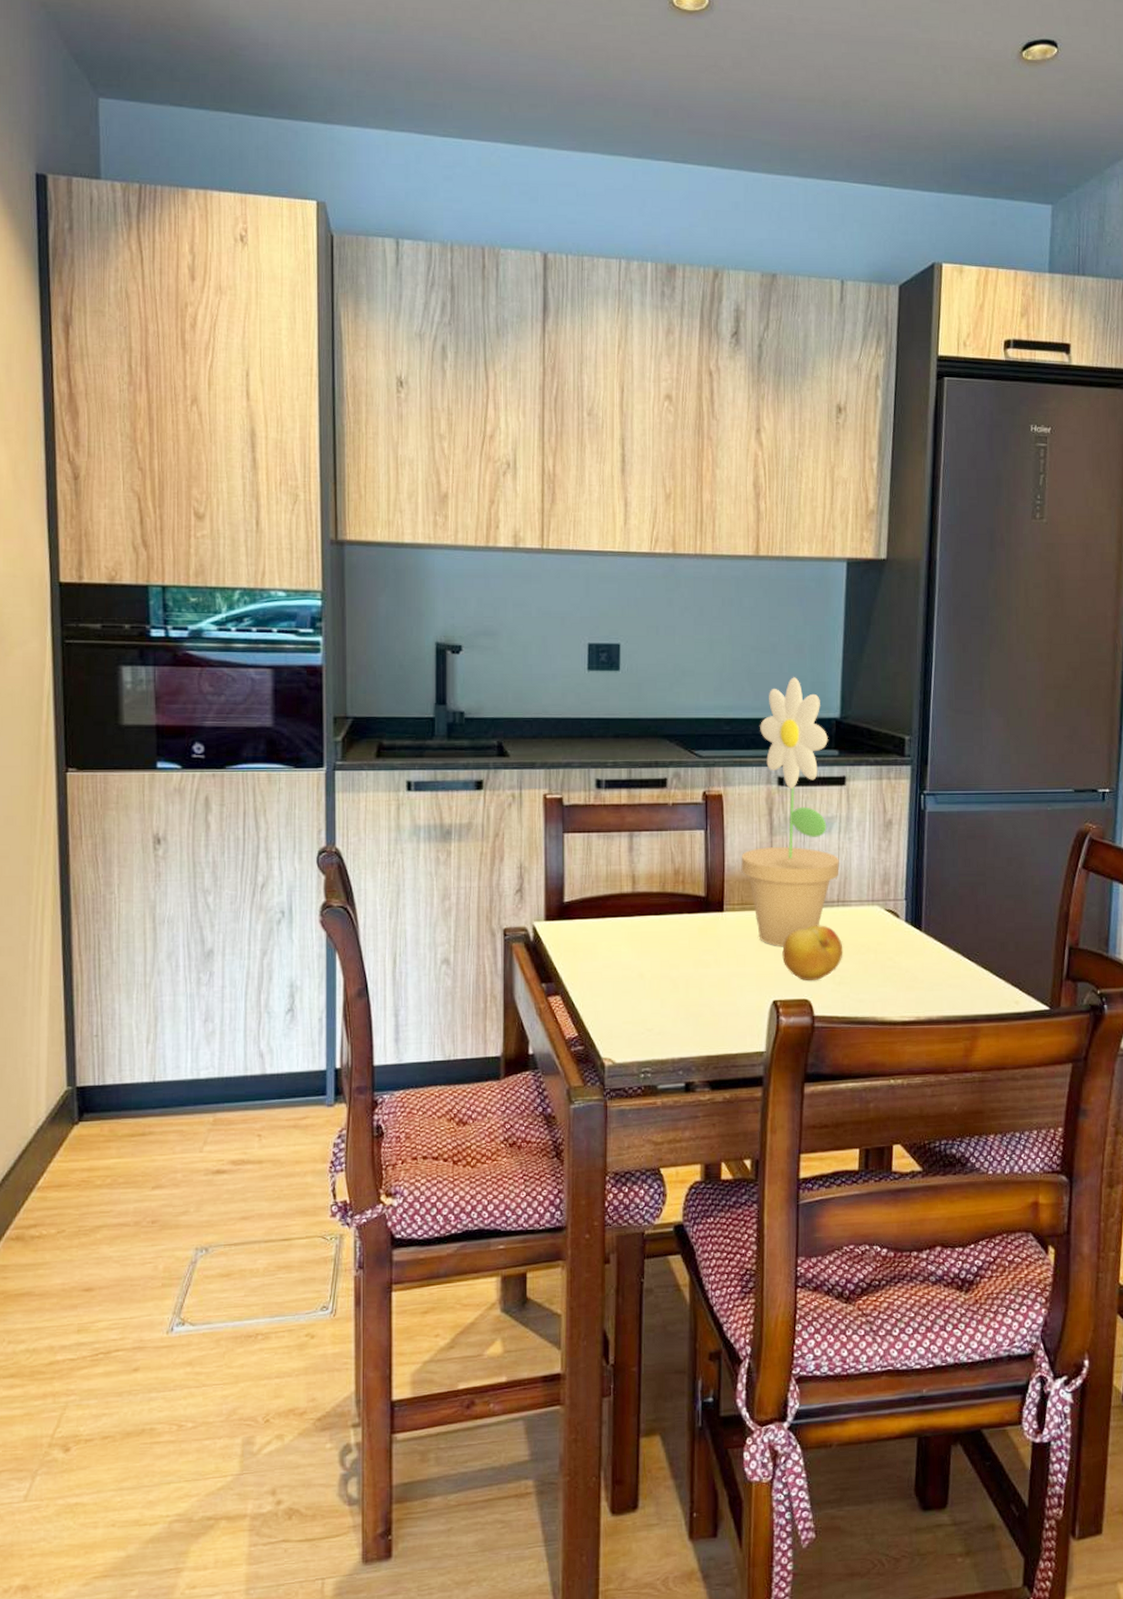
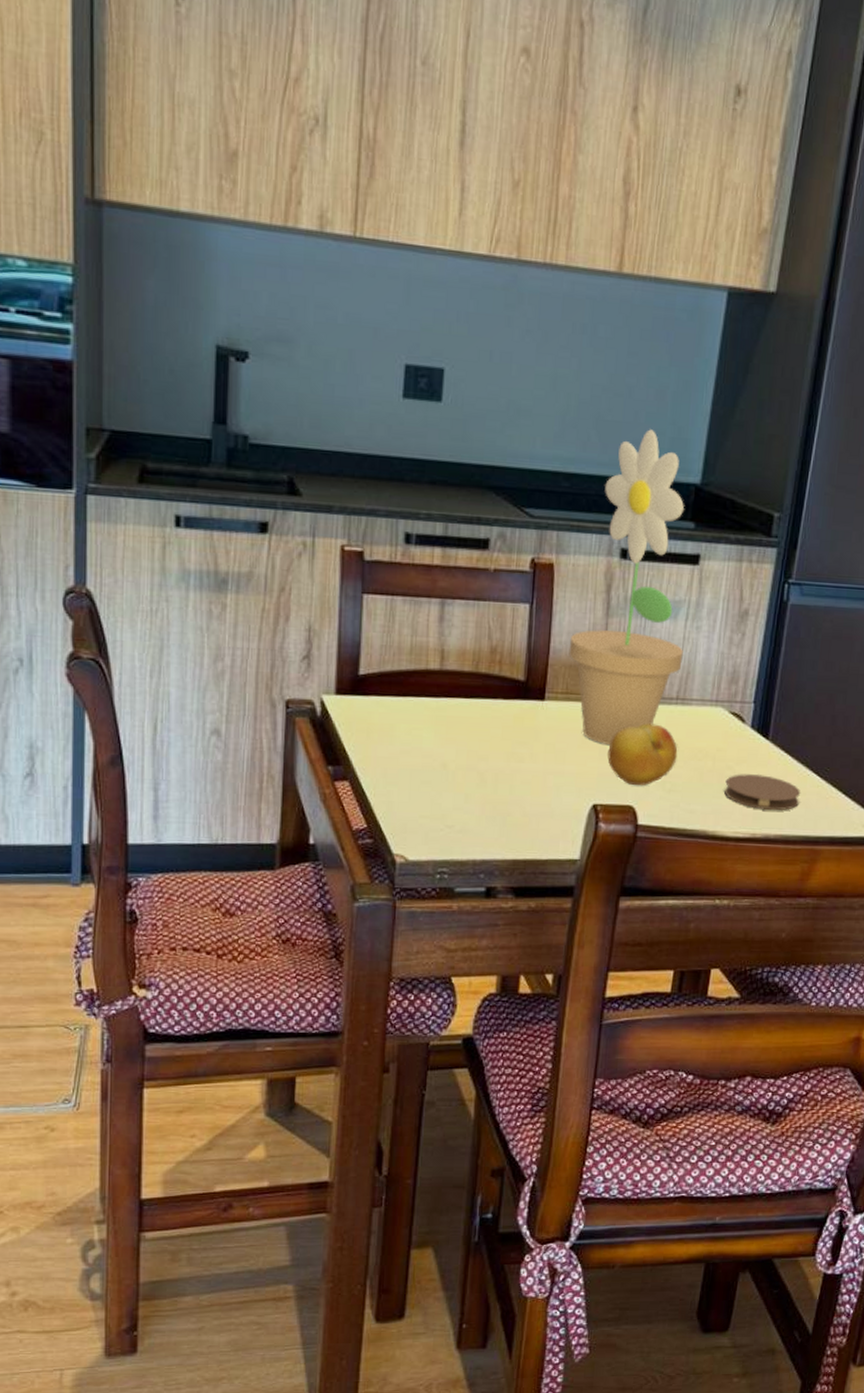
coaster: none [888,963,956,995] -> present [724,774,801,811]

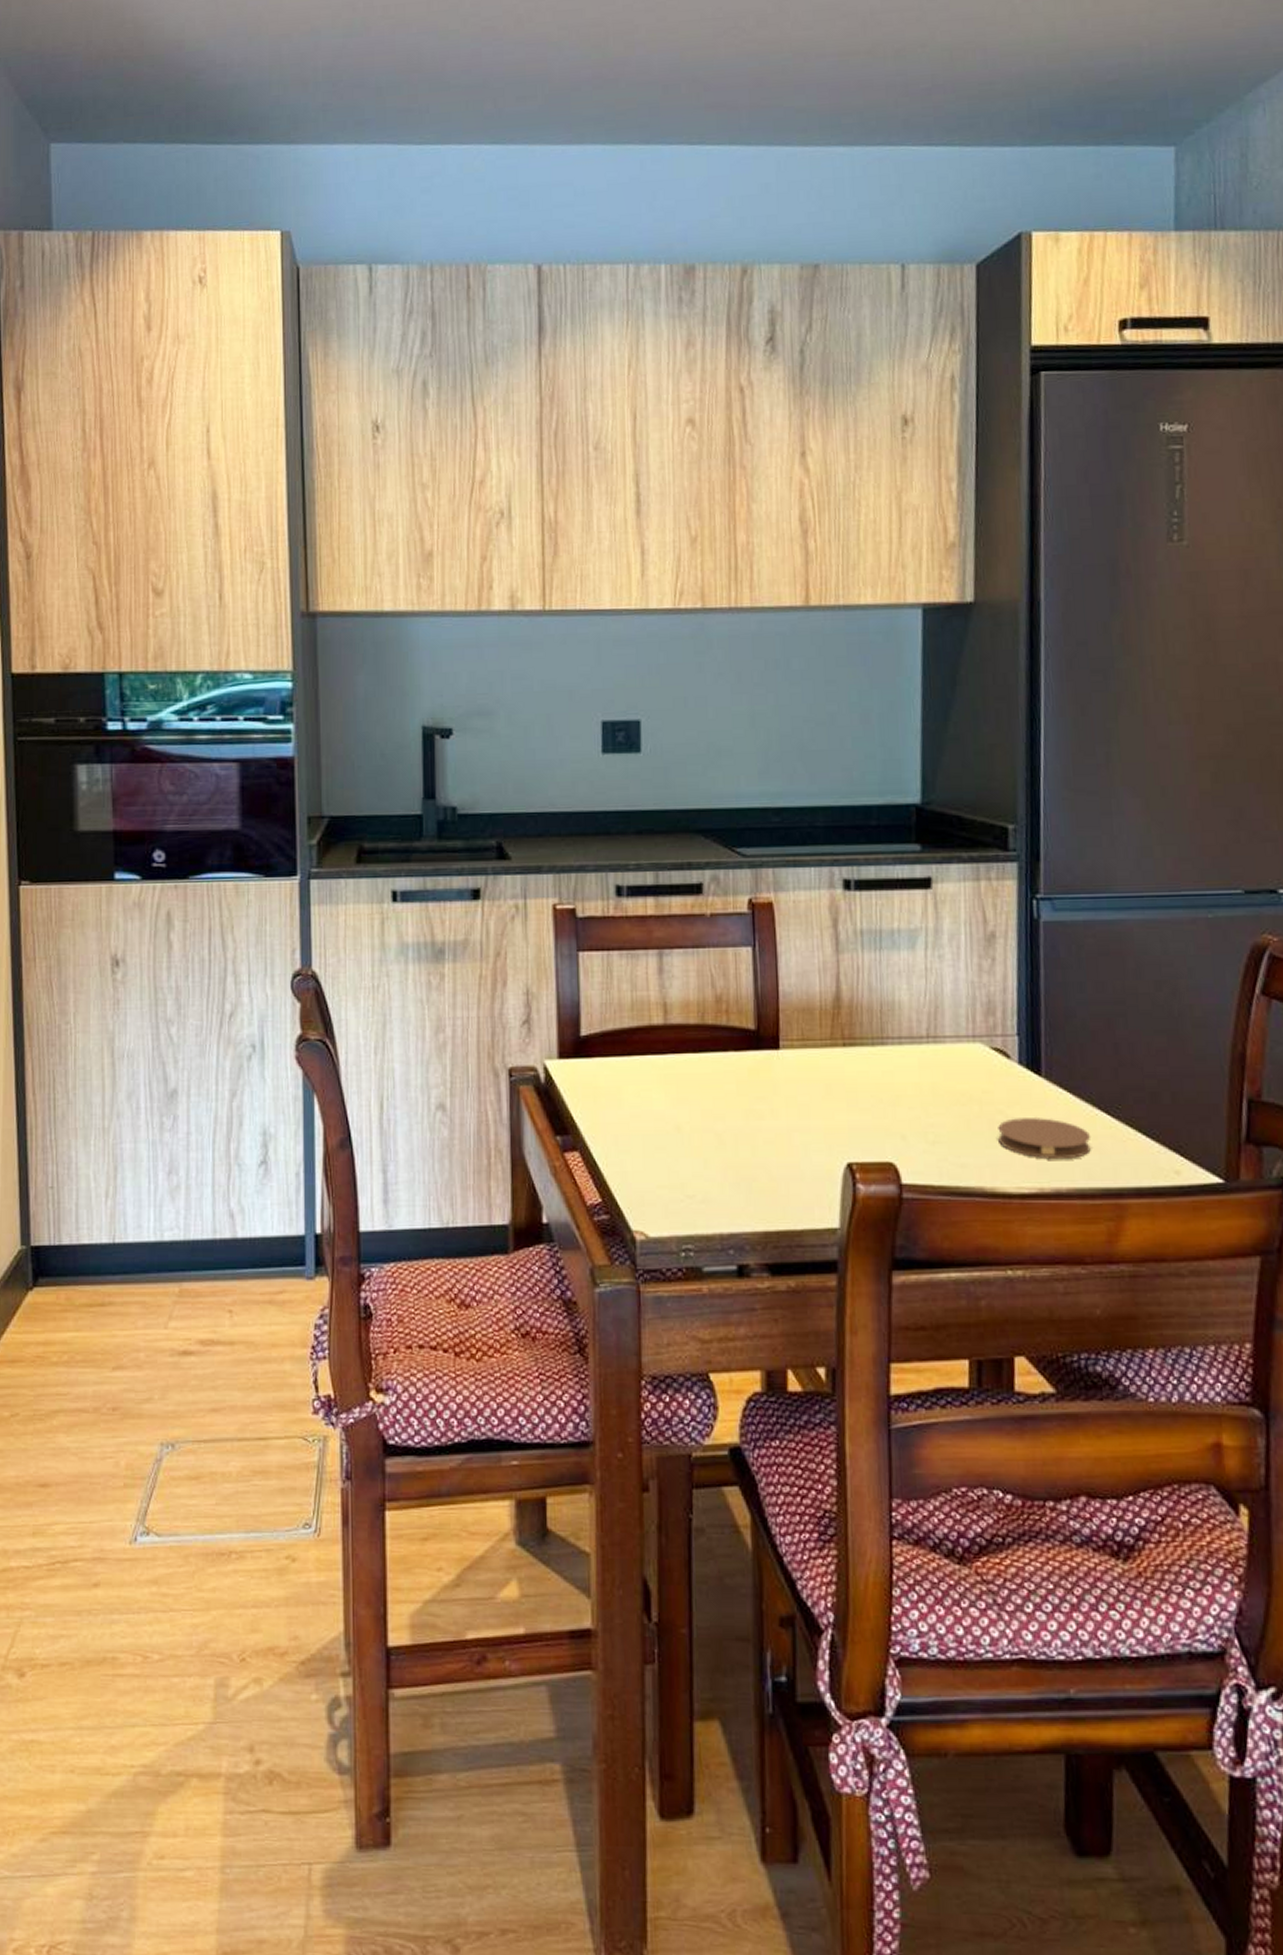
potted flower: present [568,429,685,746] -> none [799,754,928,1095]
fruit: present [608,723,678,785] -> none [857,1067,937,1138]

